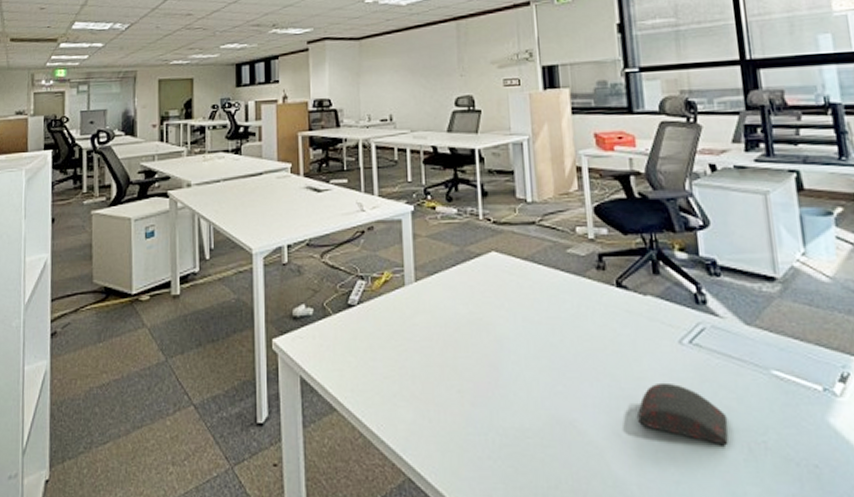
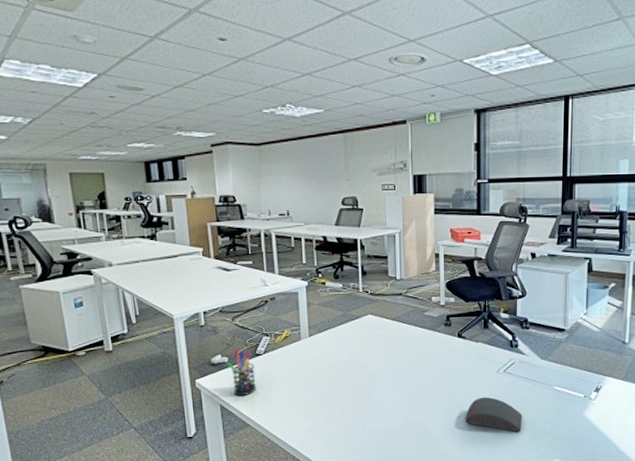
pen holder: none [311,295,347,366] -> present [226,348,256,396]

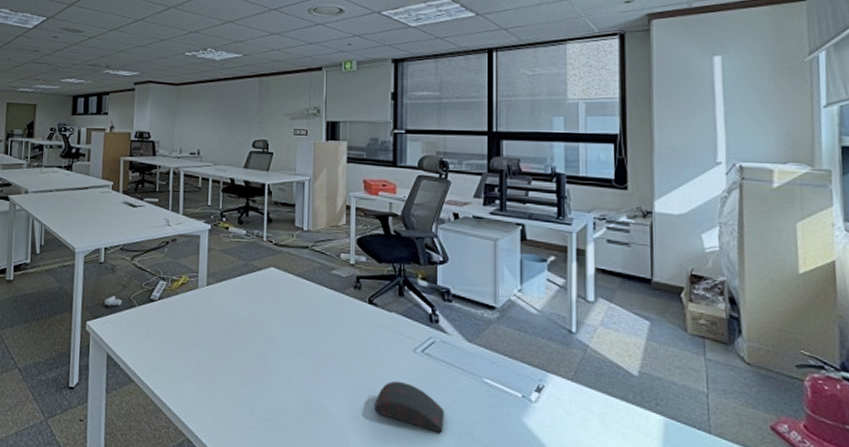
pen holder: present [226,348,256,396] -> none [119,290,148,346]

